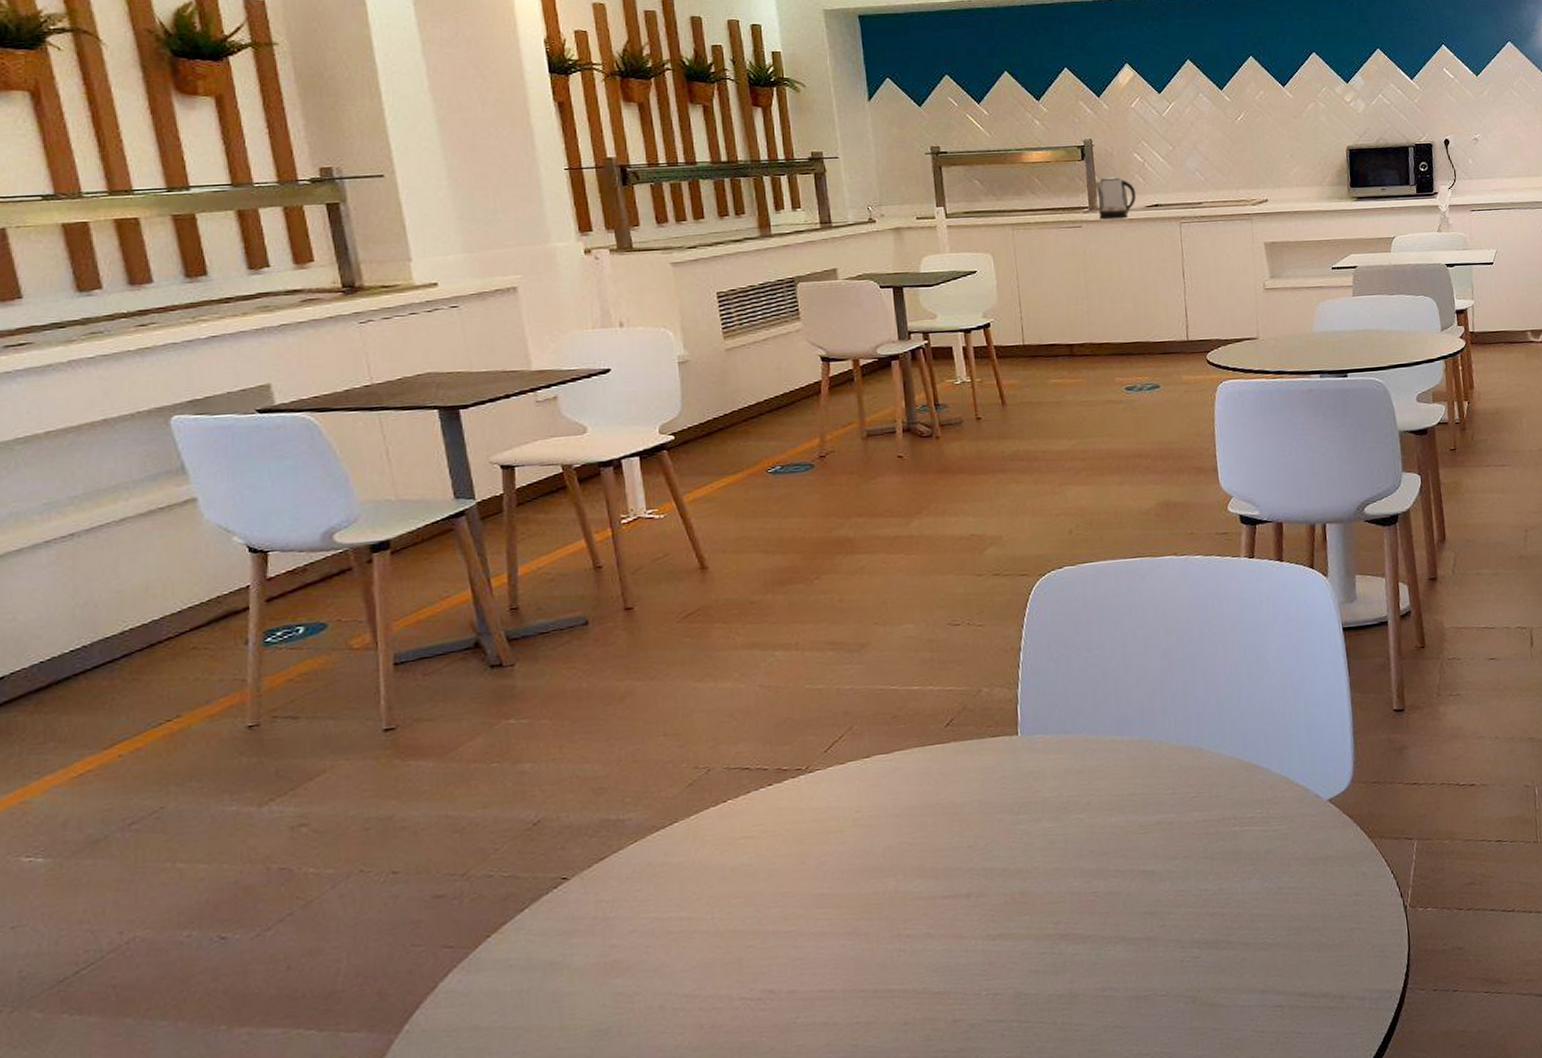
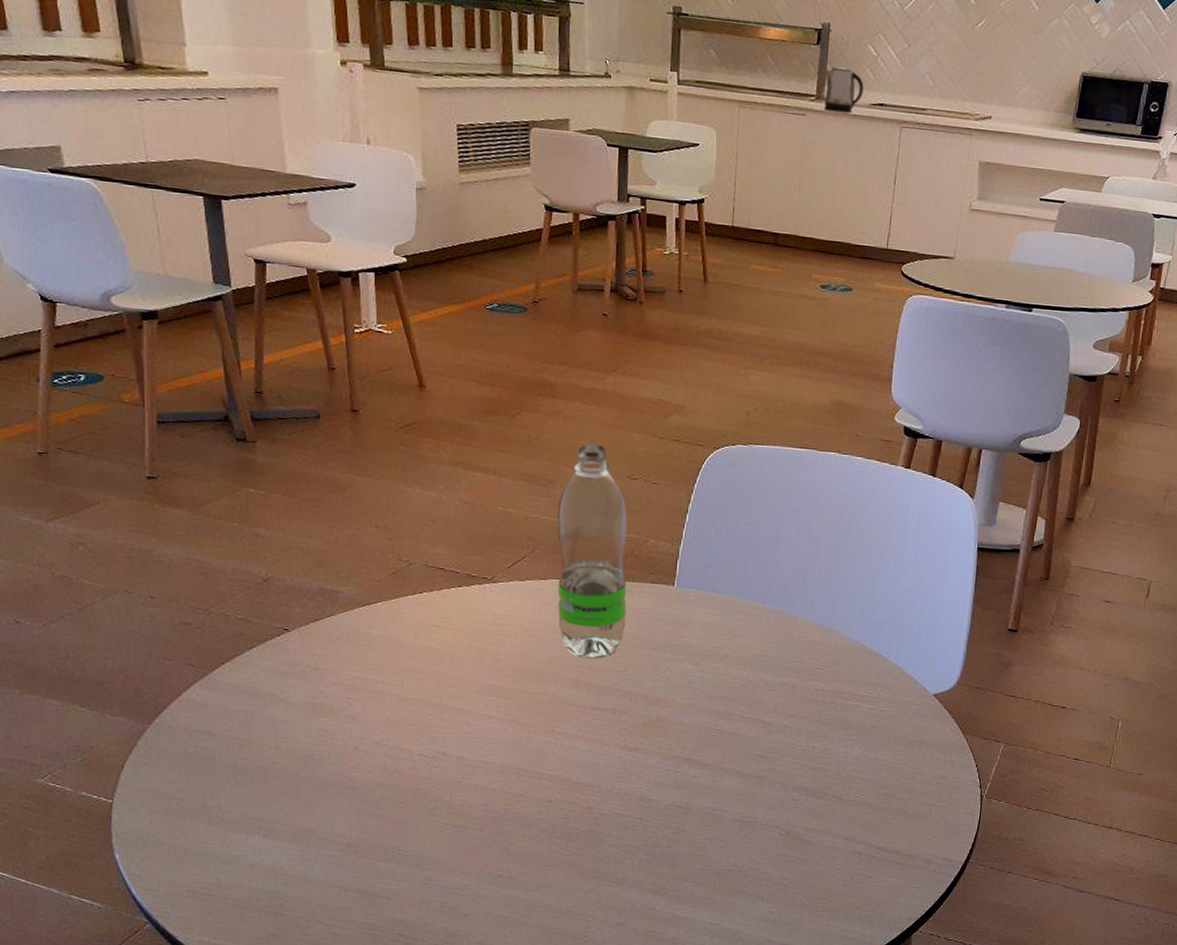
bottle: none [873,595,969,840] -> present [557,443,627,659]

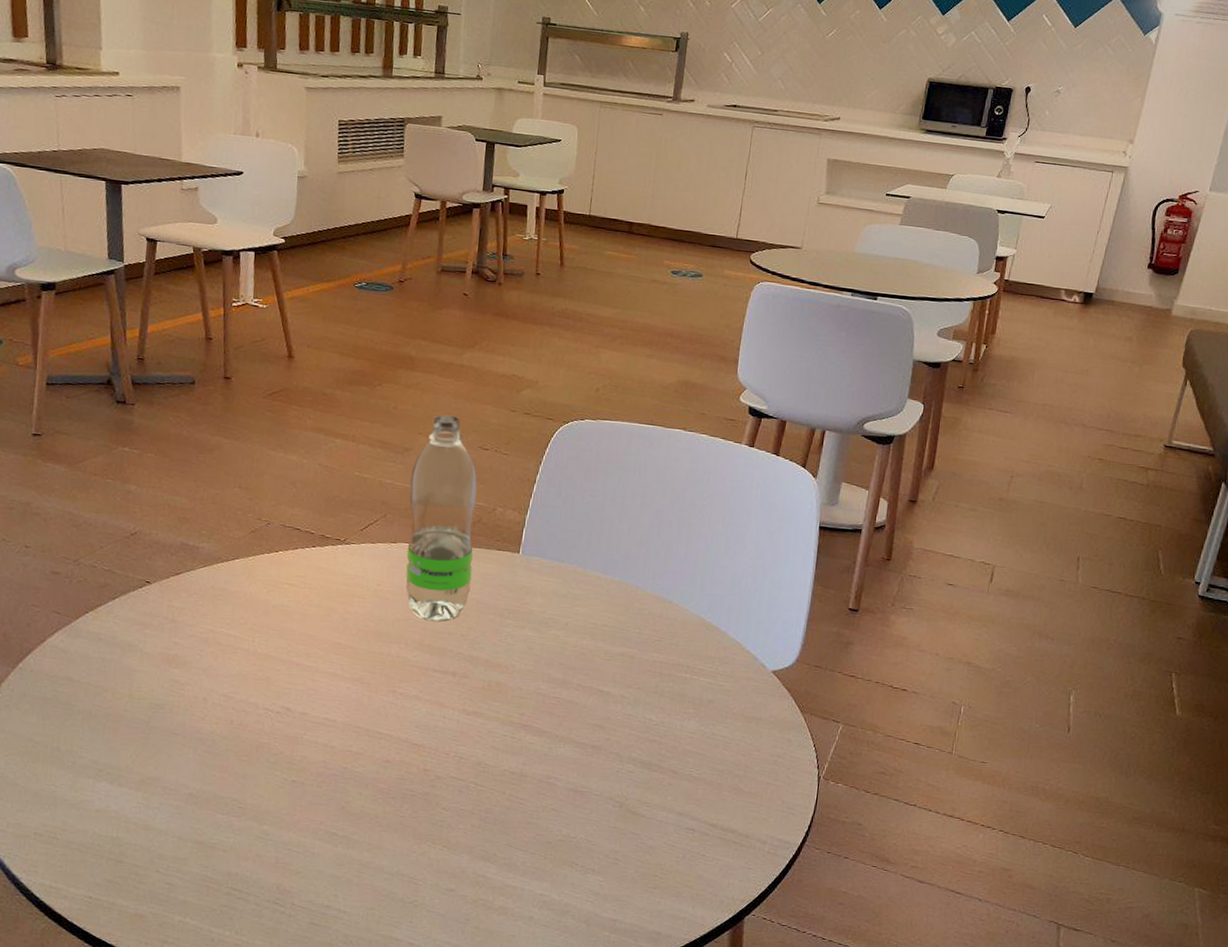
kettle: present [824,66,864,115] -> none [680,71,719,115]

